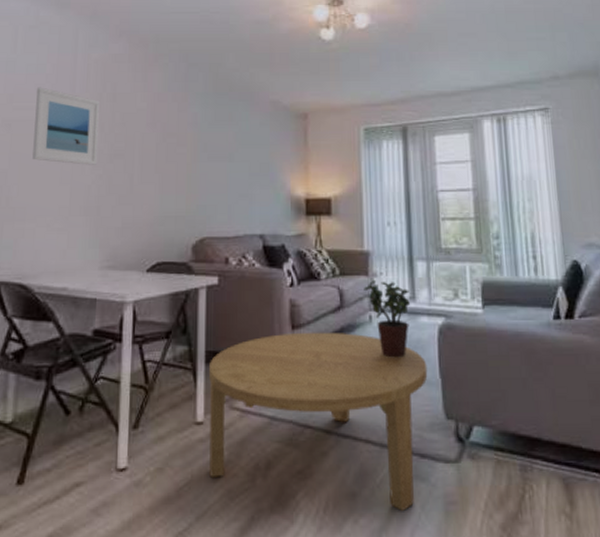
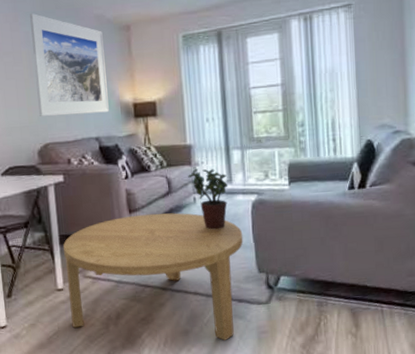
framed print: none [199,93,278,207] -> present [30,13,109,116]

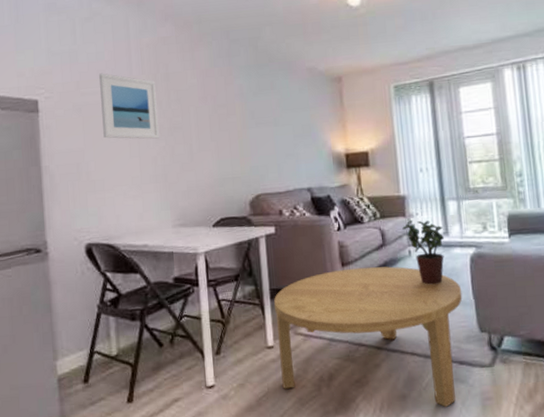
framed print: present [30,13,109,116] -> none [244,66,321,167]

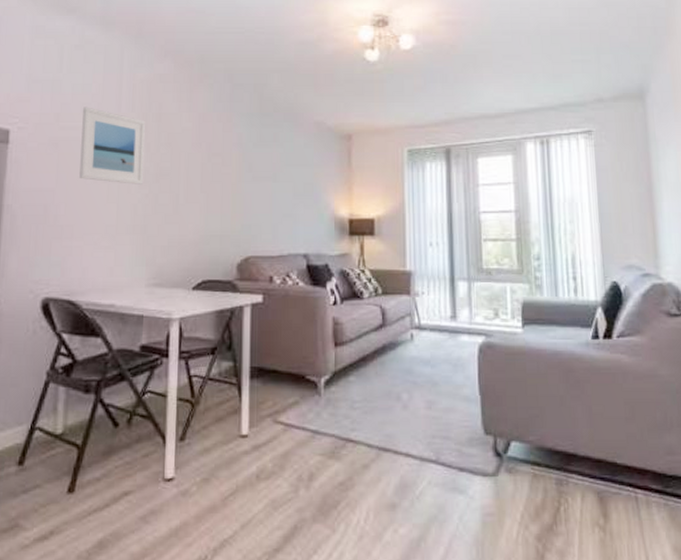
coffee table: present [274,266,463,407] -> none [254,349,467,521]
potted plant: present [402,219,444,285] -> none [406,299,451,375]

